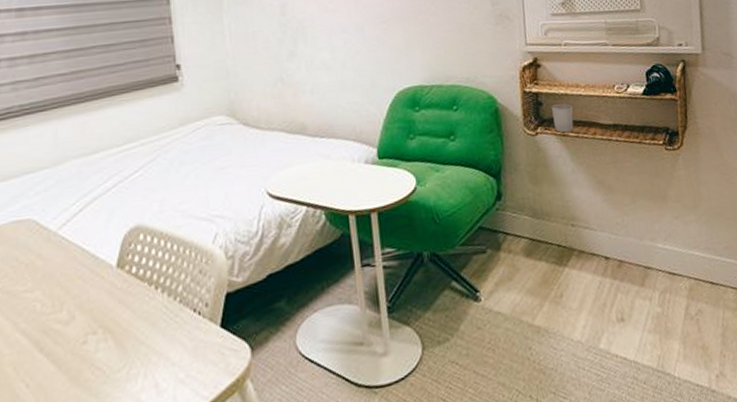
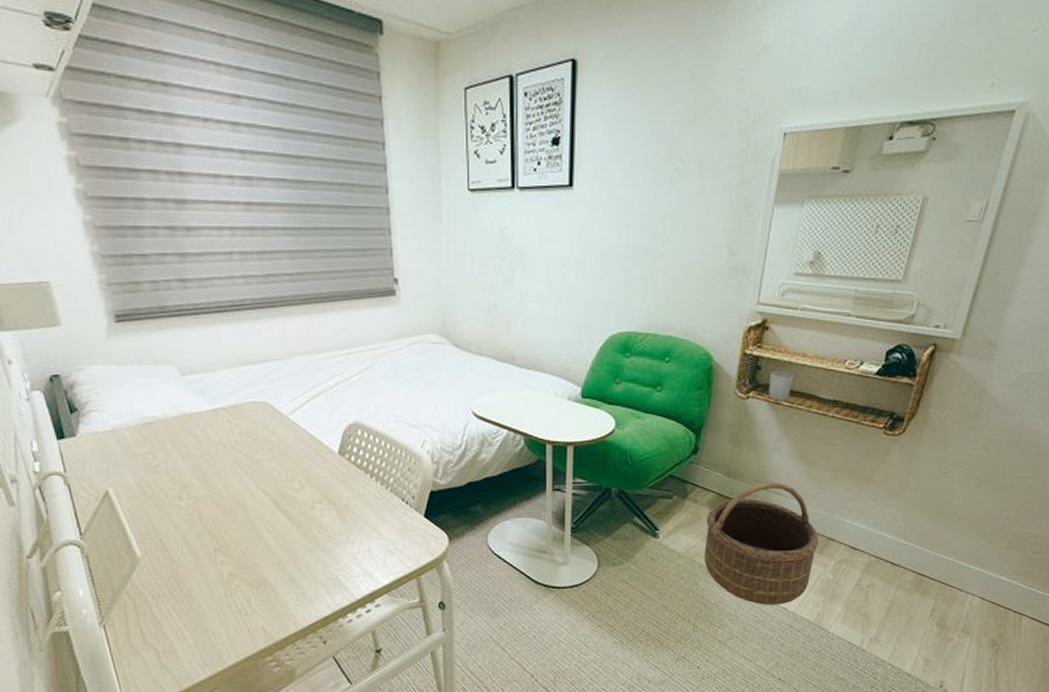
basket: none [524,216,641,360] -> present [704,482,819,605]

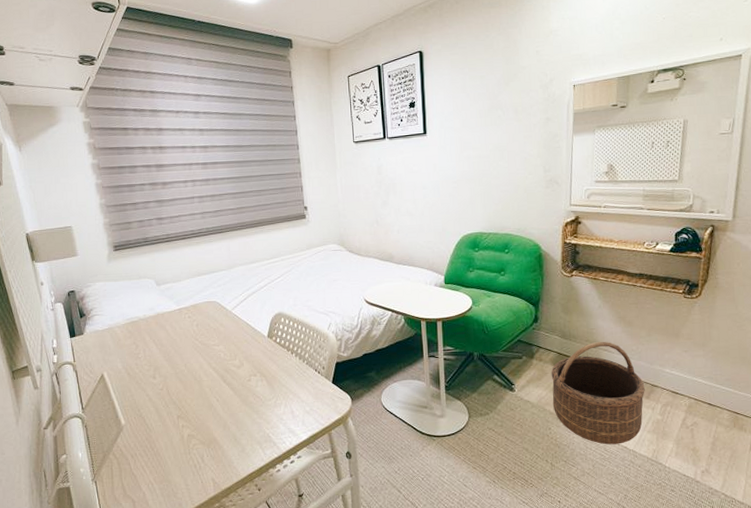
candle holder: present [768,370,794,401] -> none [587,253,606,277]

